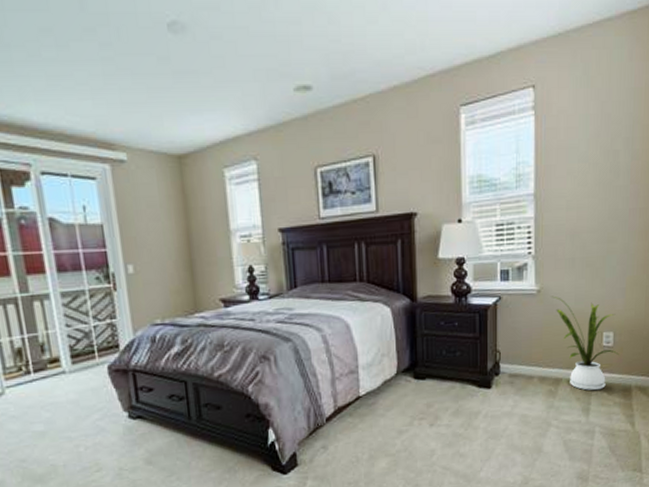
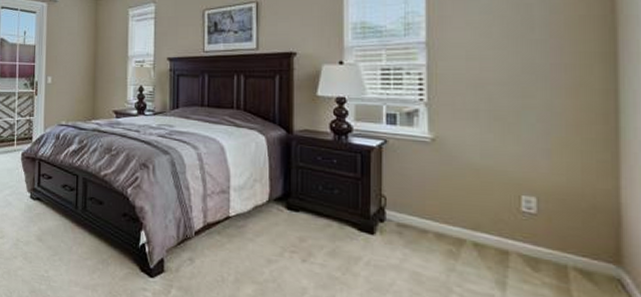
house plant: present [551,296,619,391] -> none [449,146,546,263]

